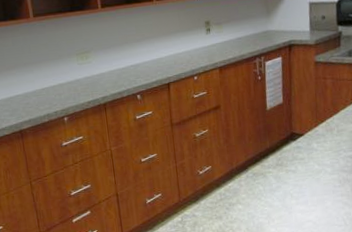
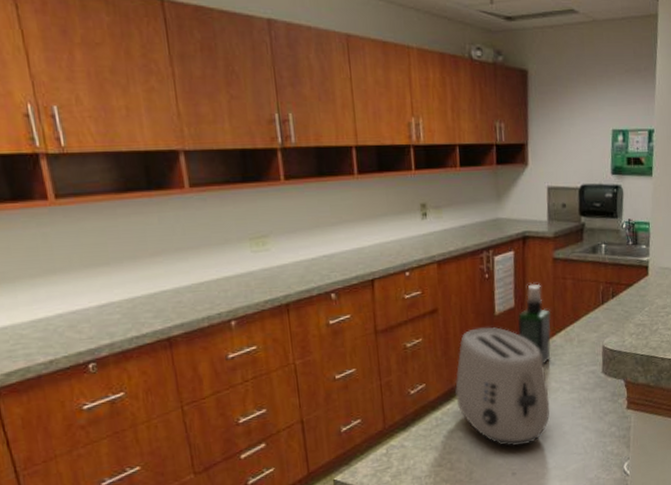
toaster: none [235,119,314,218] -> present [454,327,550,447]
spray bottle: none [286,83,314,151] -> present [518,284,552,365]

